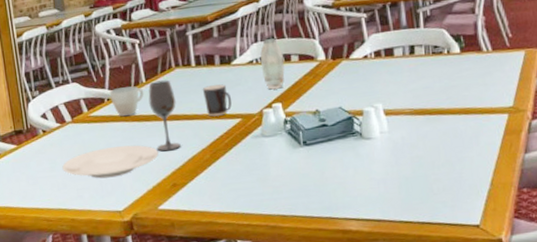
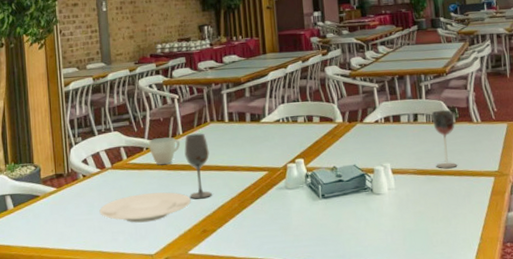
mug: present [202,84,232,117] -> none [233,139,260,169]
vase: present [260,38,285,90] -> none [286,101,307,147]
wineglass: none [432,38,463,107] -> present [432,109,458,169]

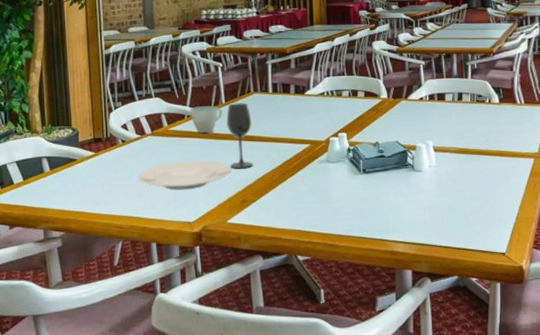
wineglass: present [432,109,458,169] -> none [477,90,500,149]

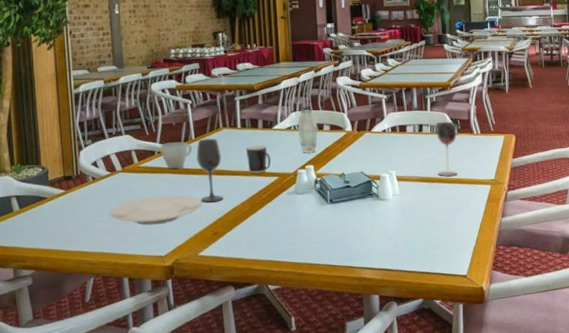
mug: none [277,111,302,140] -> present [245,145,271,174]
vase: none [330,75,351,120] -> present [297,109,318,153]
wineglass: none [477,90,500,149] -> present [436,121,458,177]

